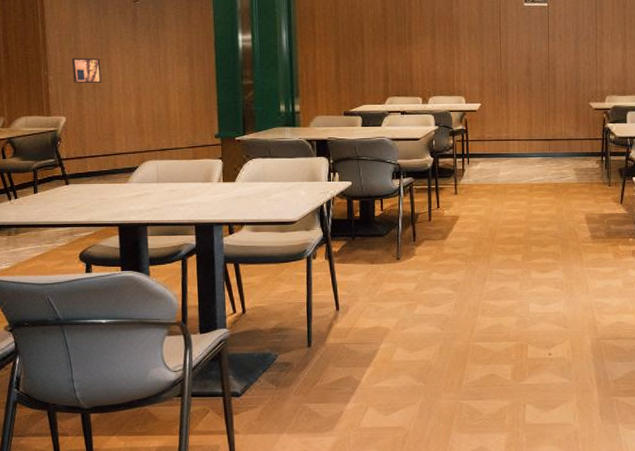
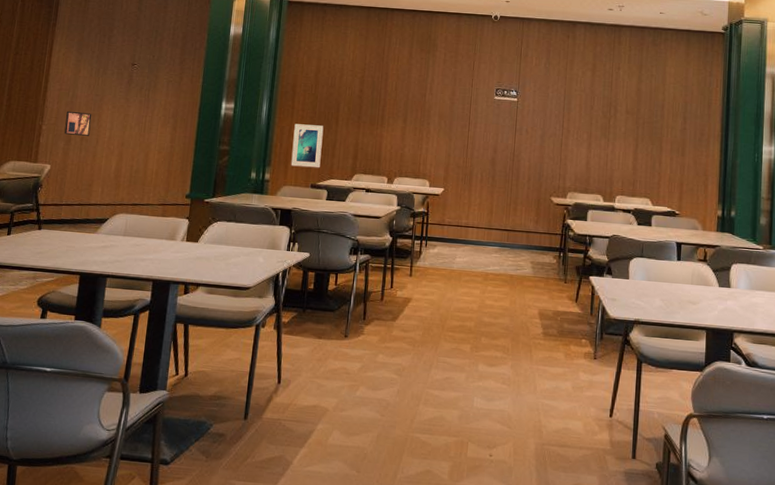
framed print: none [318,50,351,95] -> present [291,123,324,168]

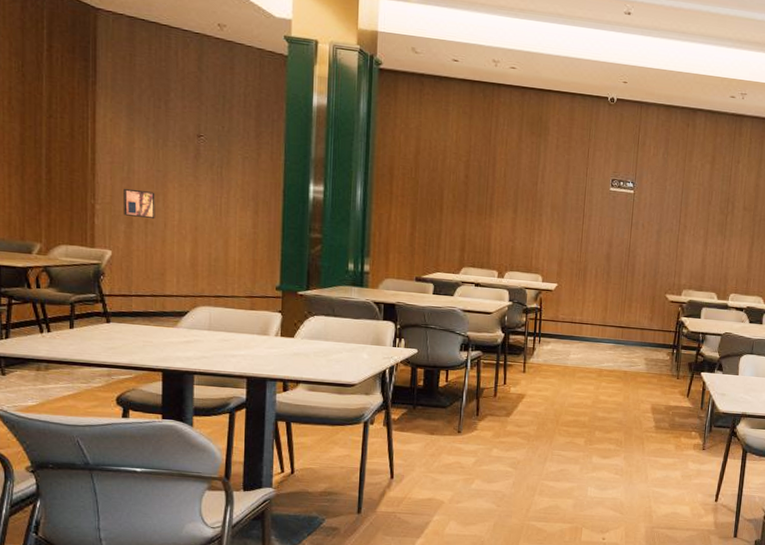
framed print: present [291,123,324,168] -> none [392,211,427,260]

